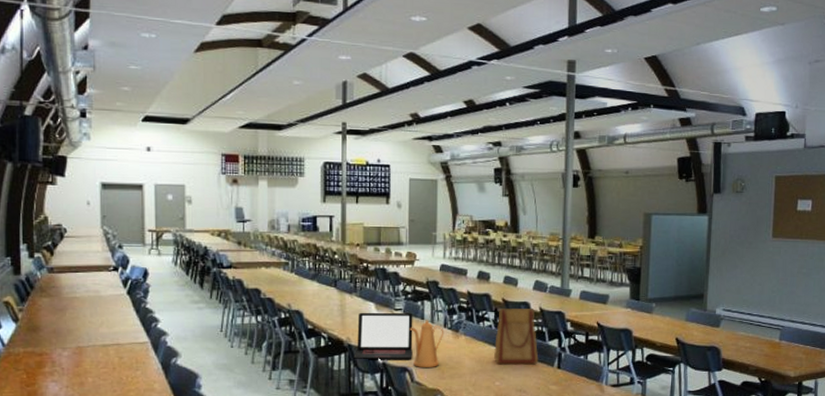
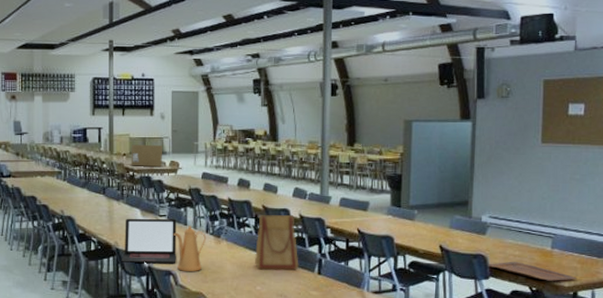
box: none [364,234,400,259] -> present [131,144,163,168]
tray: none [721,353,802,372] -> present [488,261,577,281]

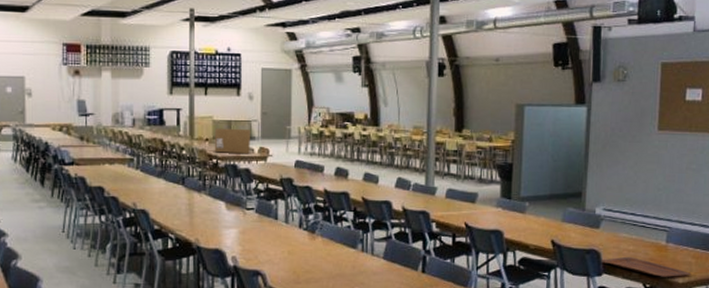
laptop: present [121,218,177,263] -> none [203,212,266,262]
coffee pot: present [173,226,207,272] -> none [262,220,300,272]
shopping bag: present [254,215,299,270] -> none [352,208,402,269]

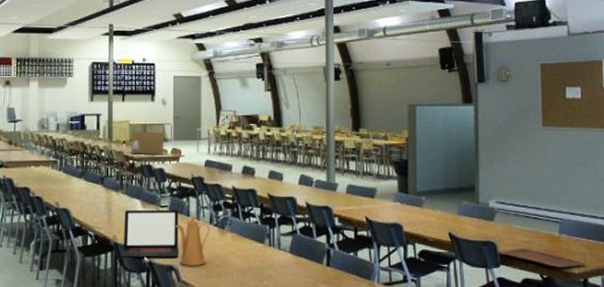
laptop: none [203,212,266,262] -> present [120,209,179,258]
coffee pot: none [262,220,300,272] -> present [175,217,210,267]

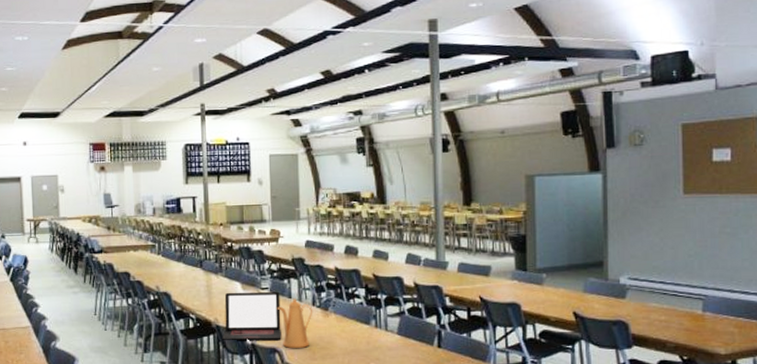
box: present [131,131,165,155] -> none [228,212,263,237]
tray: present [498,247,587,268] -> none [630,327,735,348]

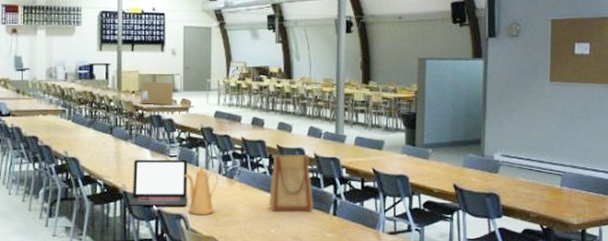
box: none [228,212,263,237] -> present [140,81,174,106]
shopping bag: none [366,284,416,344] -> present [268,155,314,212]

